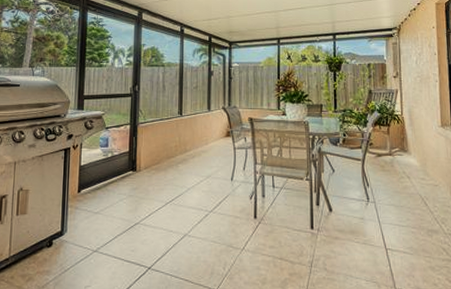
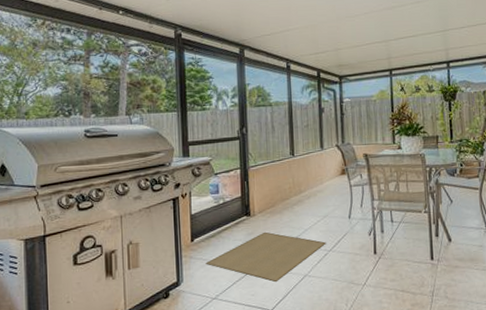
doormat: none [90,188,207,239] -> present [205,232,326,282]

